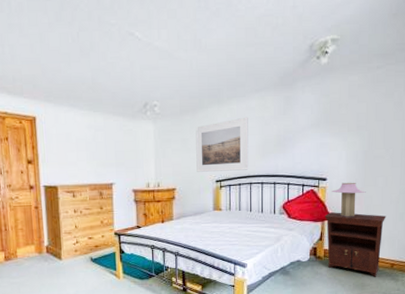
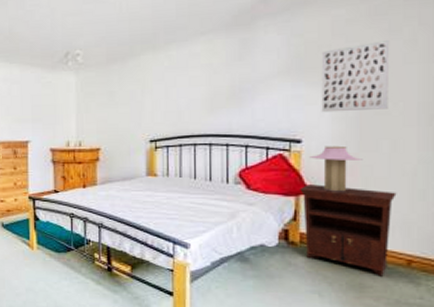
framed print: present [195,117,249,172] -> none [125,64,192,130]
wall art: none [340,102,386,157] -> present [321,41,390,113]

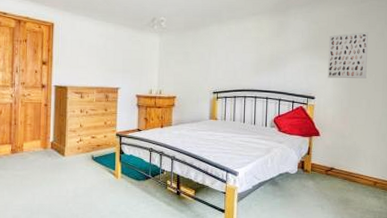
nightstand: present [299,184,397,277] -> none [312,129,370,194]
table lamp: present [309,145,363,192] -> none [319,102,351,135]

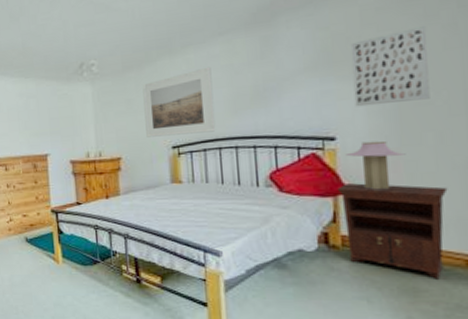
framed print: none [196,36,245,84] -> present [142,66,216,137]
nightstand: none [312,129,370,194] -> present [337,183,448,279]
table lamp: none [319,102,351,135] -> present [346,141,406,190]

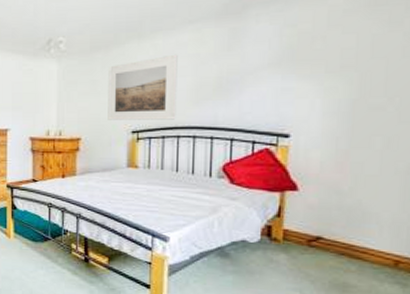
nightstand: present [337,183,448,279] -> none [285,180,388,277]
table lamp: present [346,141,406,190] -> none [297,141,354,189]
wall art: present [350,26,430,107] -> none [312,33,389,107]

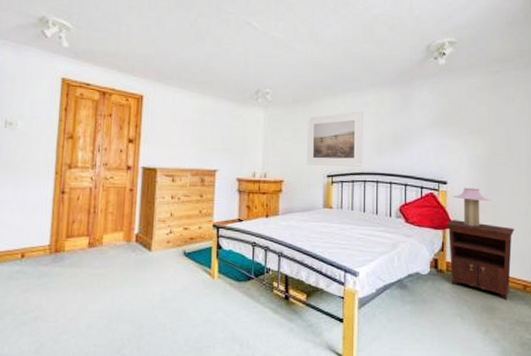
nightstand: none [285,180,388,277] -> present [446,220,515,300]
table lamp: none [297,141,354,189] -> present [453,187,491,227]

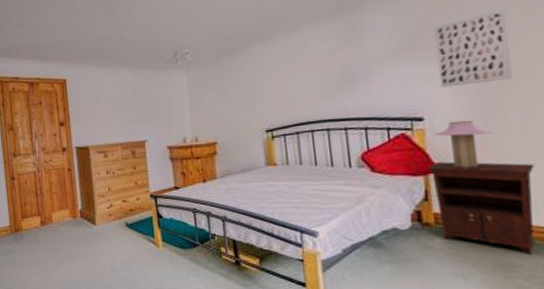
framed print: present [307,111,363,167] -> none [235,52,308,122]
wall art: none [461,106,507,161] -> present [433,10,513,88]

